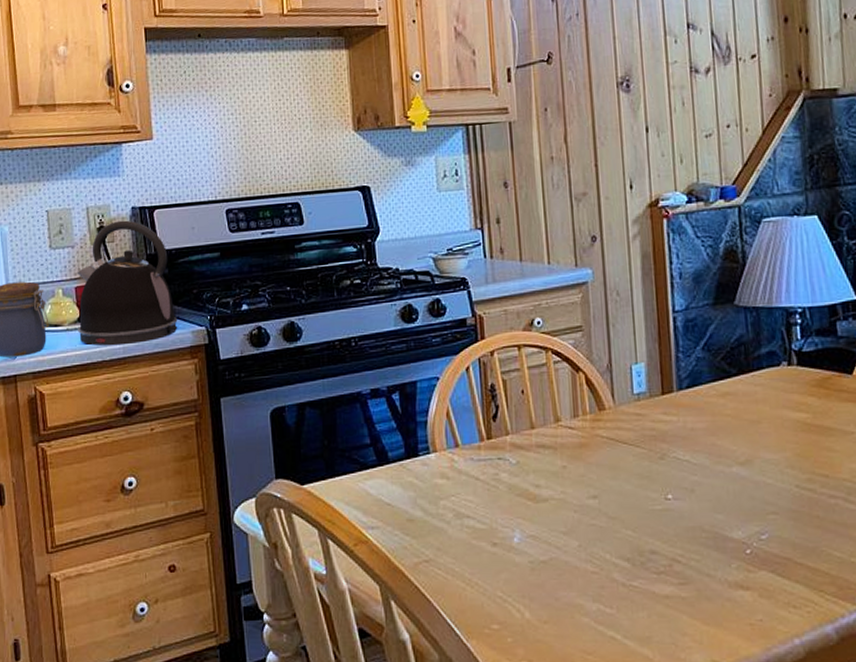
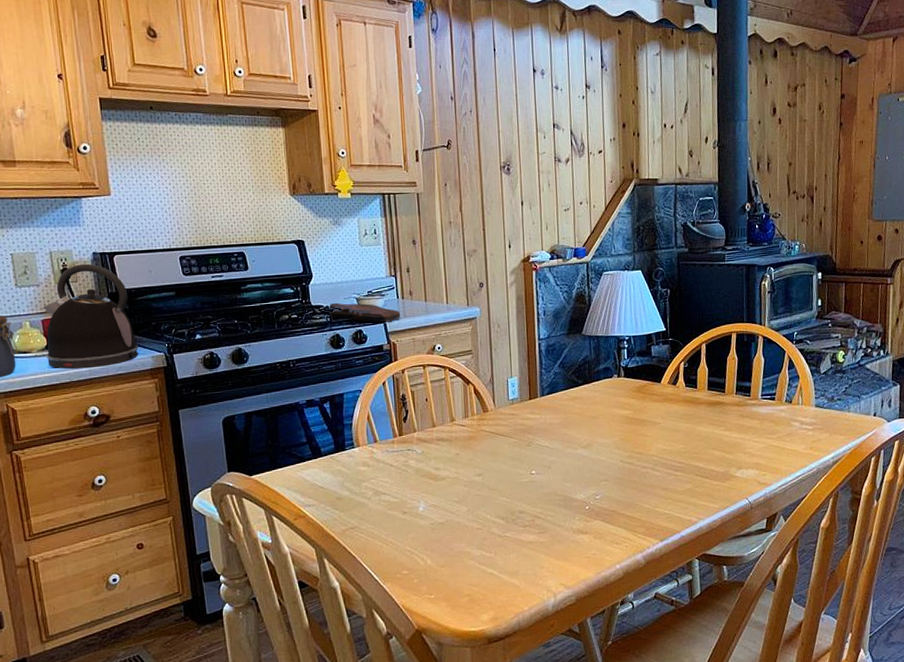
cutting board: none [399,263,489,290] -> present [329,302,401,323]

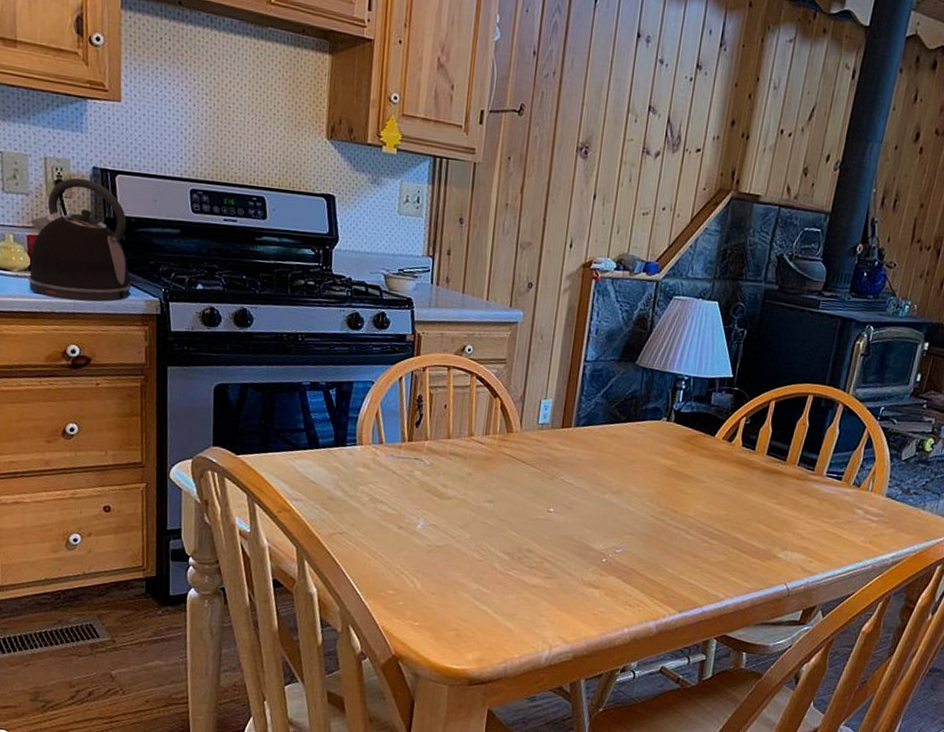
cutting board: present [329,302,401,323] -> none [351,275,432,310]

